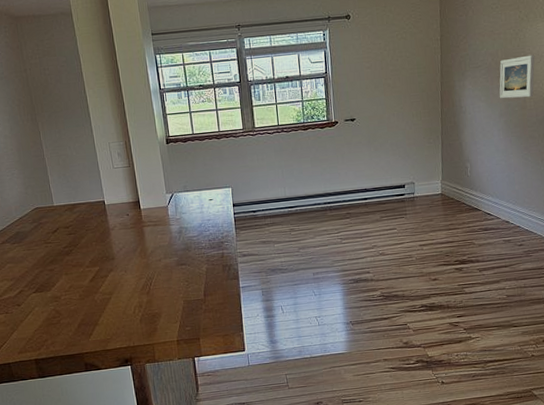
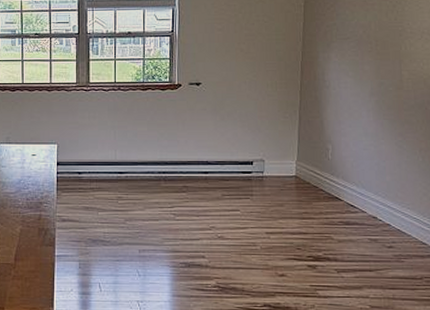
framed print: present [499,55,535,99] -> none [370,30,415,77]

